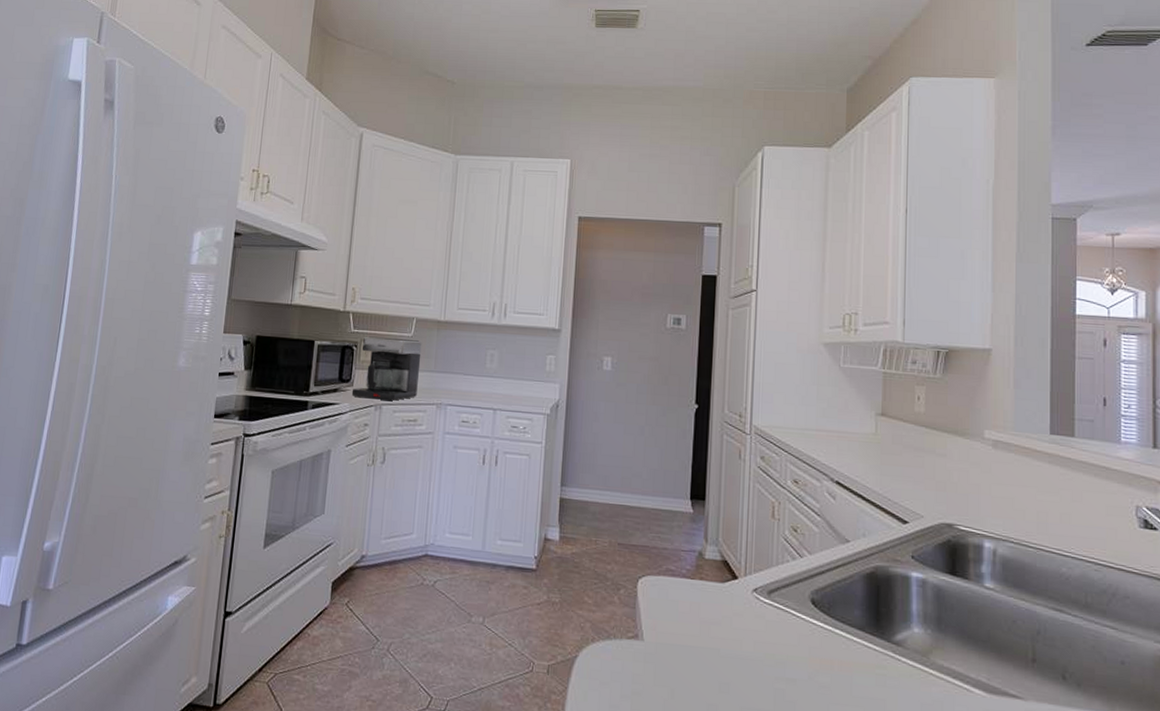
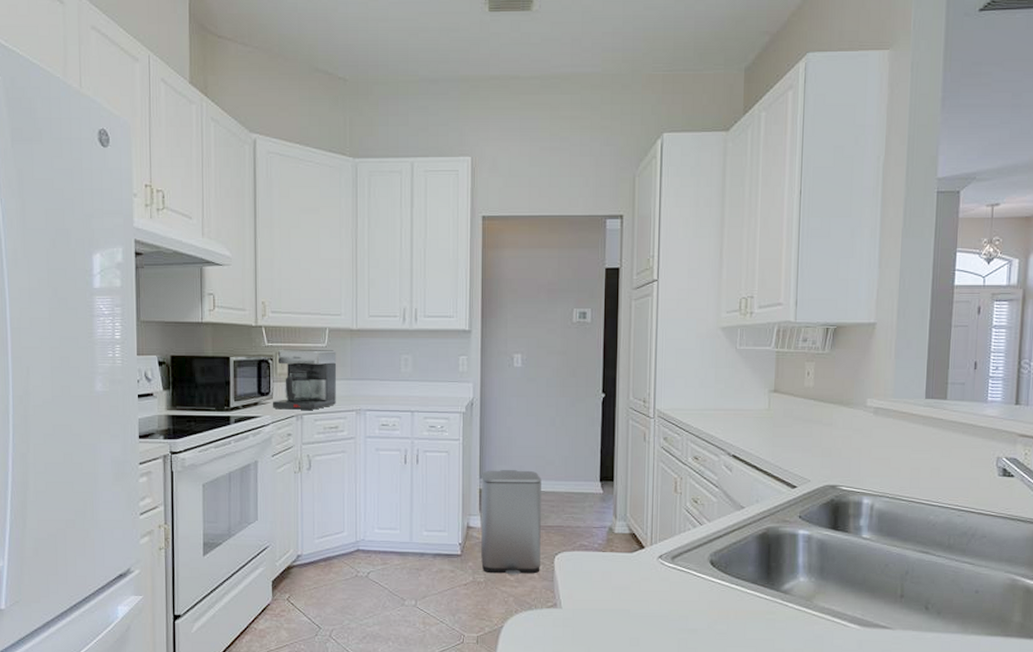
pedal bin: none [557,478,627,598] -> present [481,470,541,575]

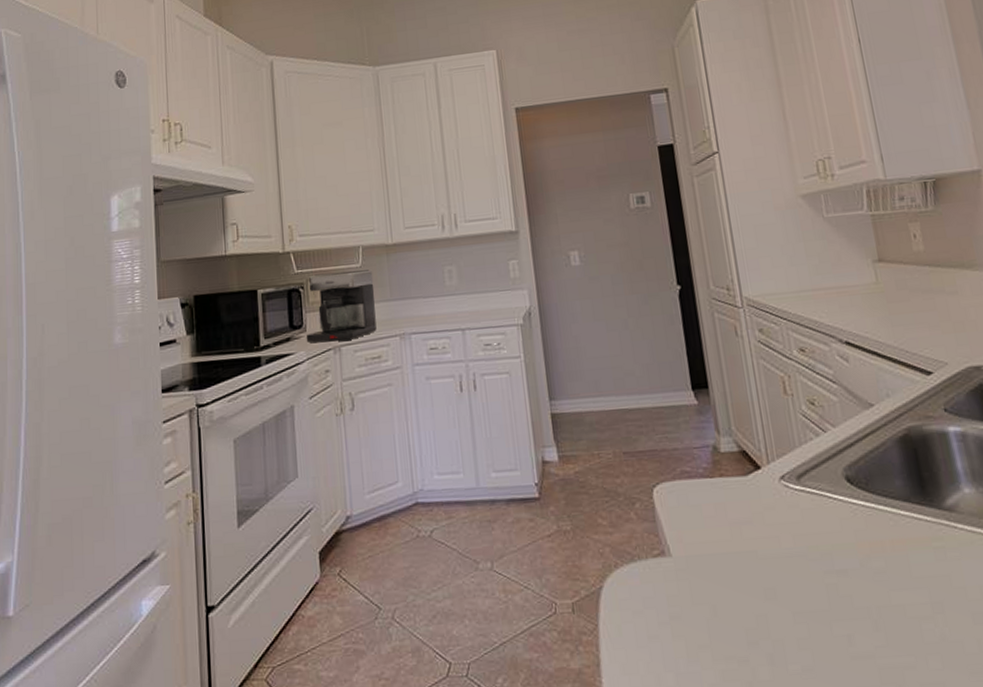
pedal bin: present [481,470,541,575] -> none [551,385,638,519]

